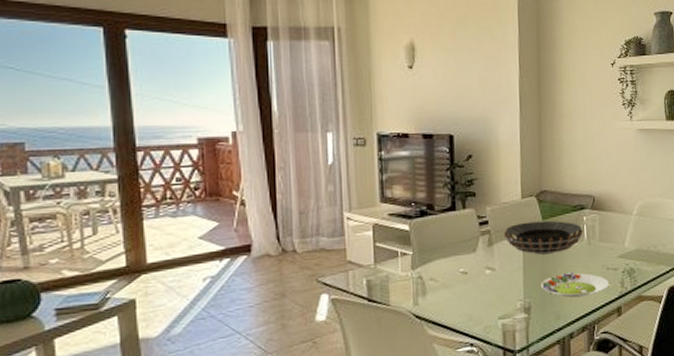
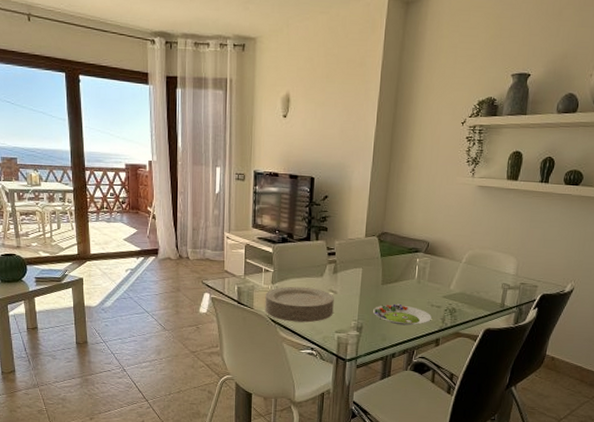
plate: none [404,267,494,315] -> present [265,286,334,323]
decorative bowl: present [503,220,583,255] -> none [347,257,415,287]

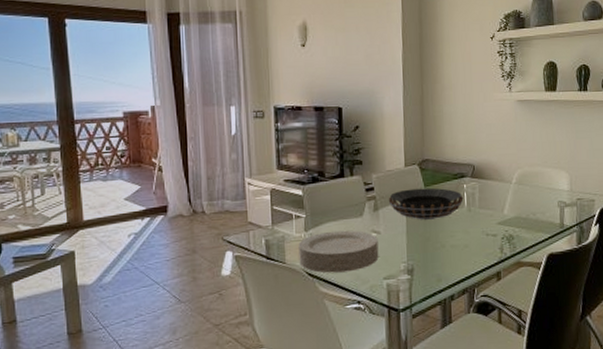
decorative bowl: none [347,257,415,287] -> present [388,188,464,220]
salad plate: present [373,303,432,326] -> none [423,237,488,262]

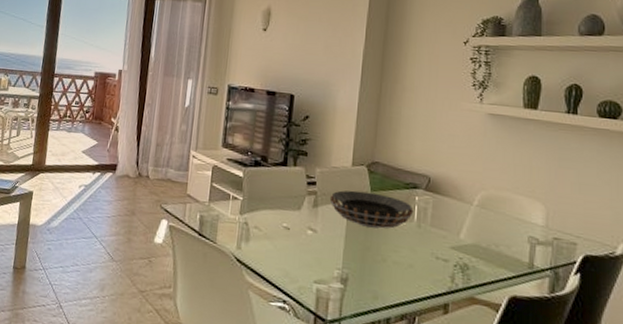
plate: present [298,230,379,273] -> none [229,219,314,267]

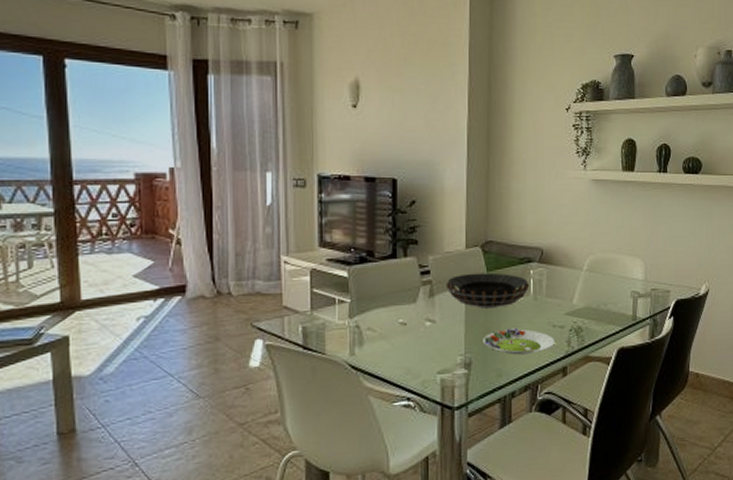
salad plate: none [361,251,437,283] -> present [483,327,554,355]

